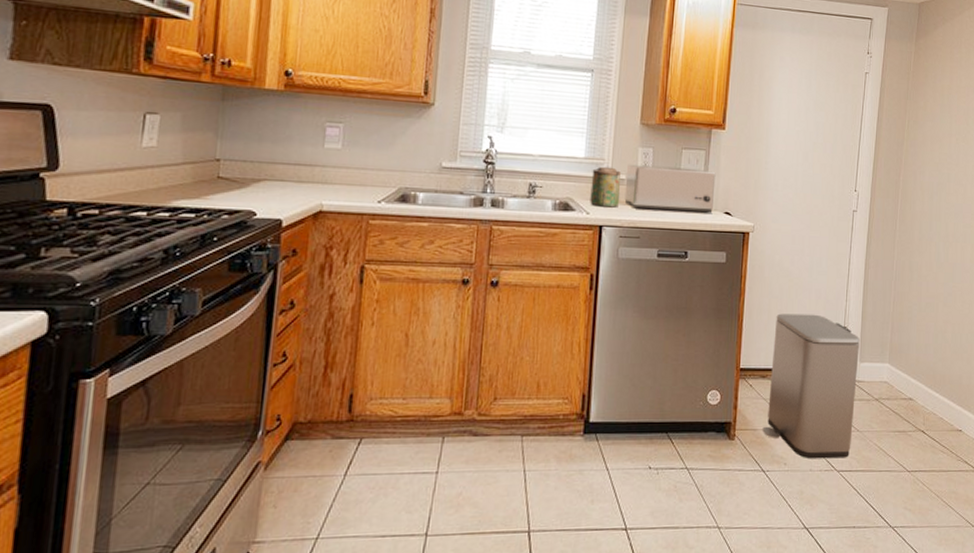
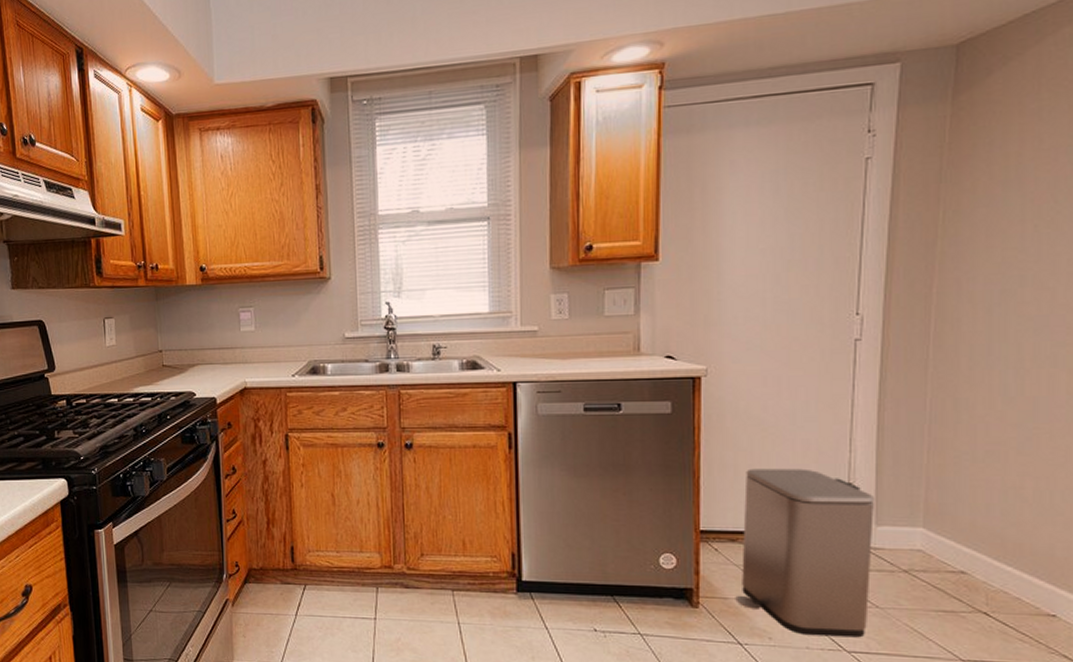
canister: present [590,166,622,208] -> none [499,319,534,363]
toaster: present [624,164,716,213] -> none [538,310,651,361]

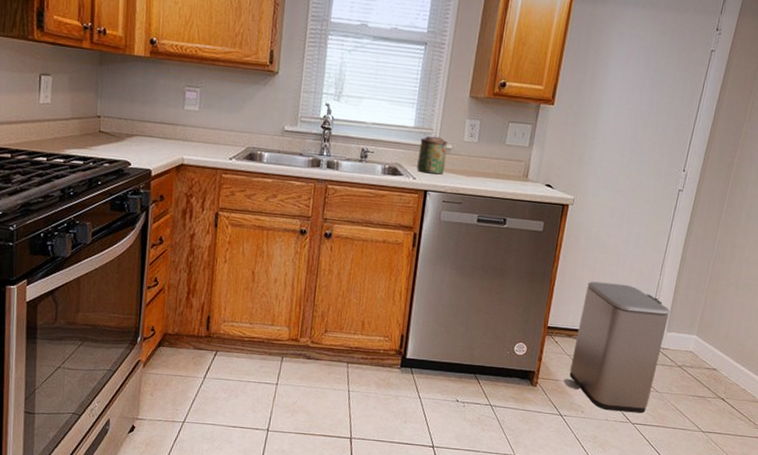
canister: none [499,319,534,363] -> present [417,135,449,175]

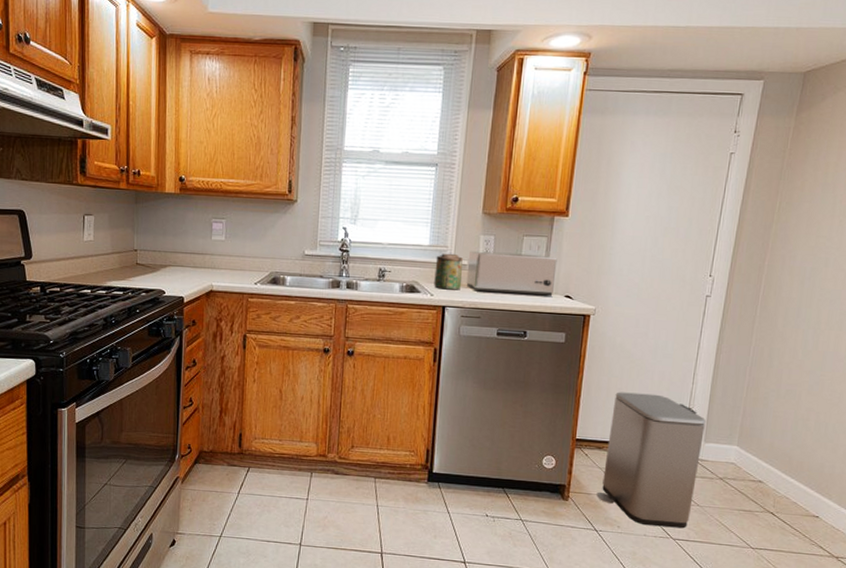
toaster: none [449,134,541,185] -> present [466,250,558,296]

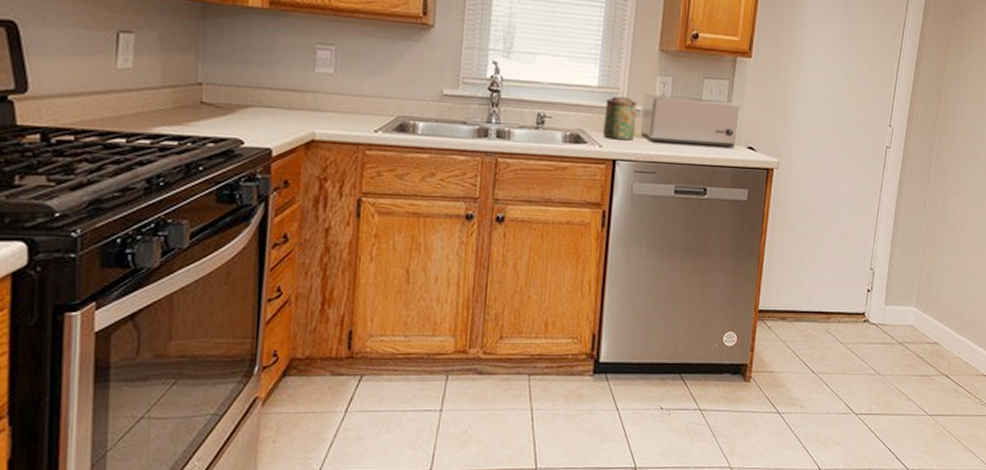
pedal bin: present [596,392,706,529] -> none [779,254,886,402]

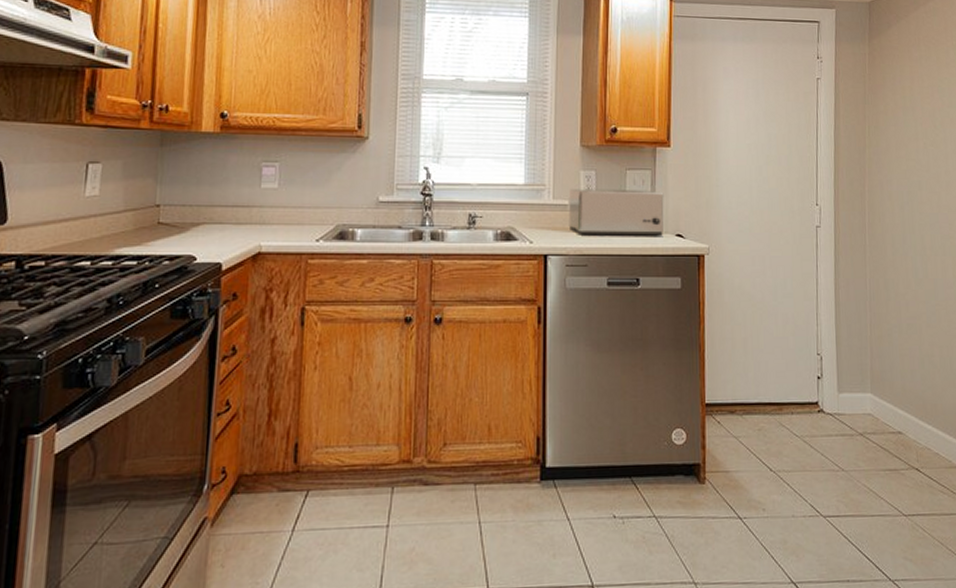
canister: present [603,96,638,141] -> none [533,192,564,235]

